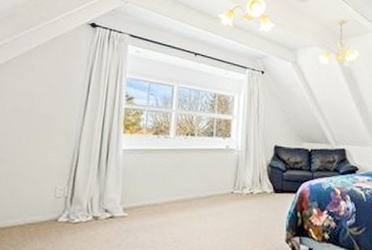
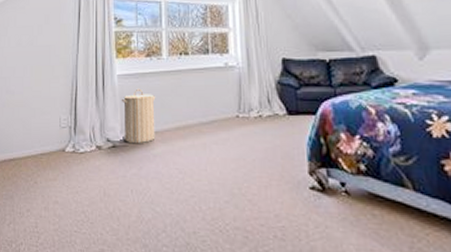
laundry hamper: none [124,163,160,214] -> present [122,88,156,143]

